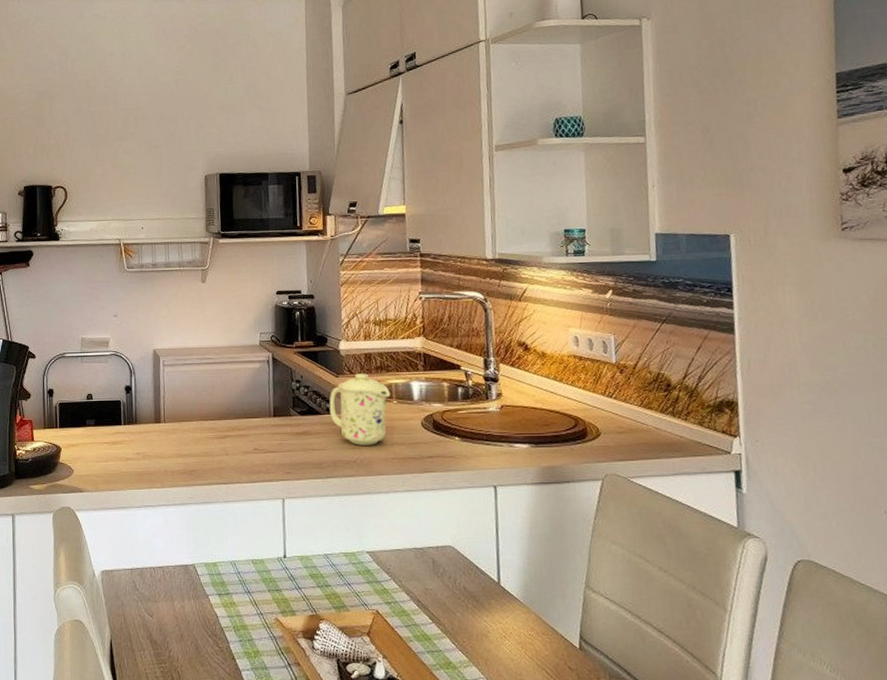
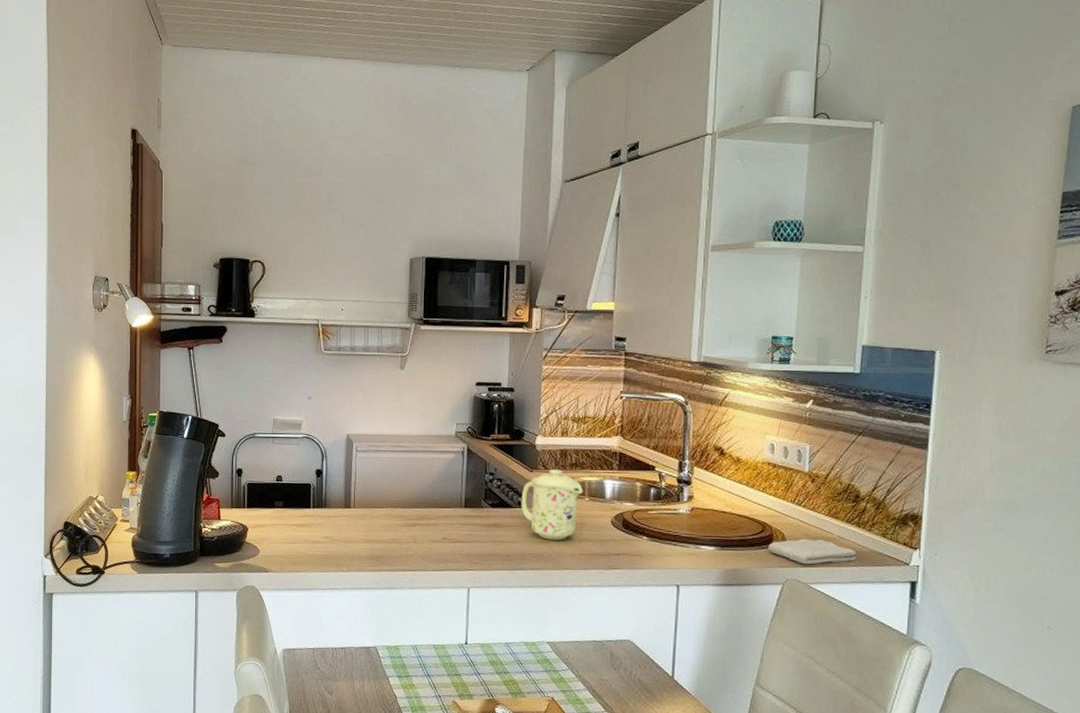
washcloth: none [583,431,675,458] -> present [768,538,856,565]

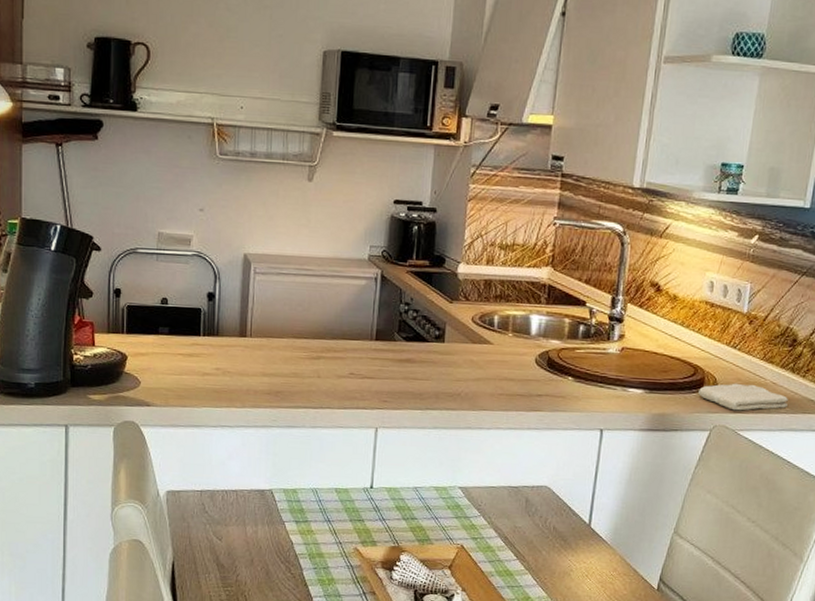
mug: present [521,469,583,540] -> none [438,301,507,379]

